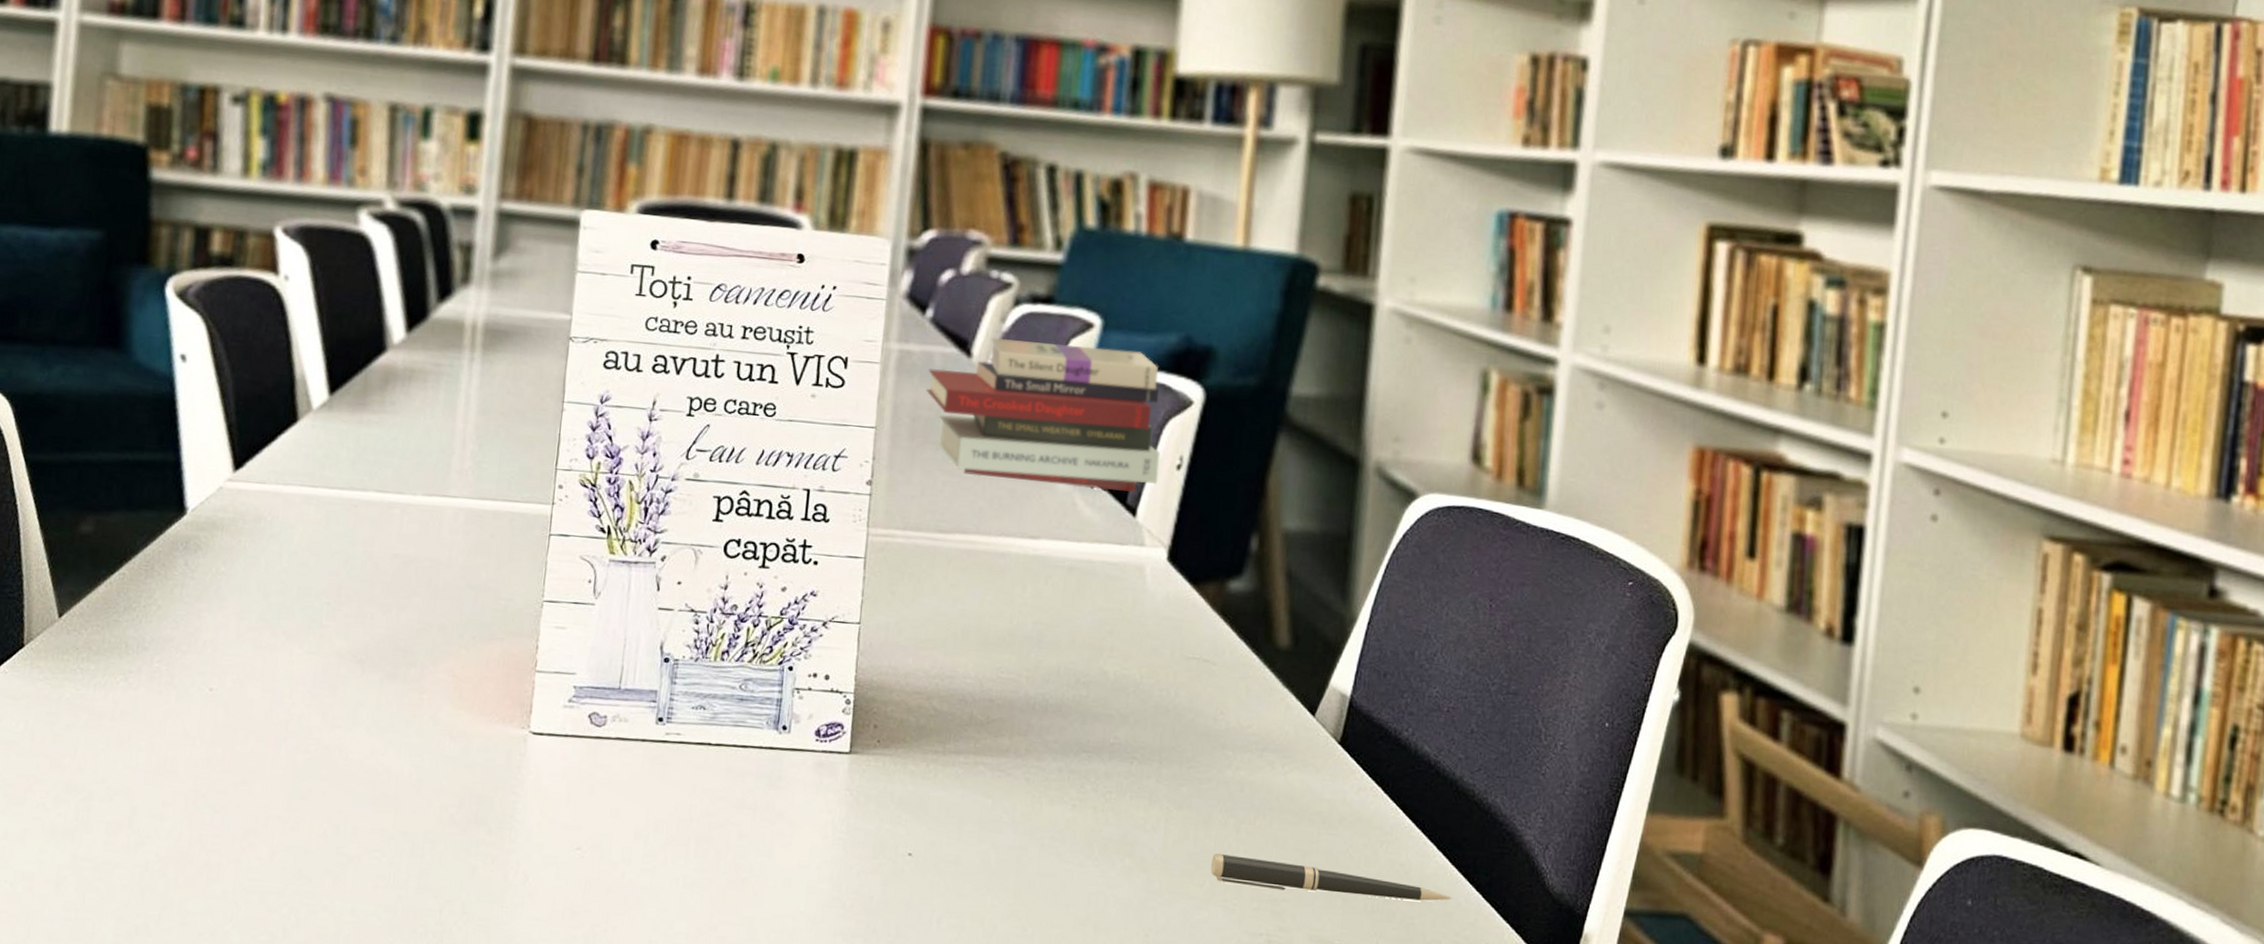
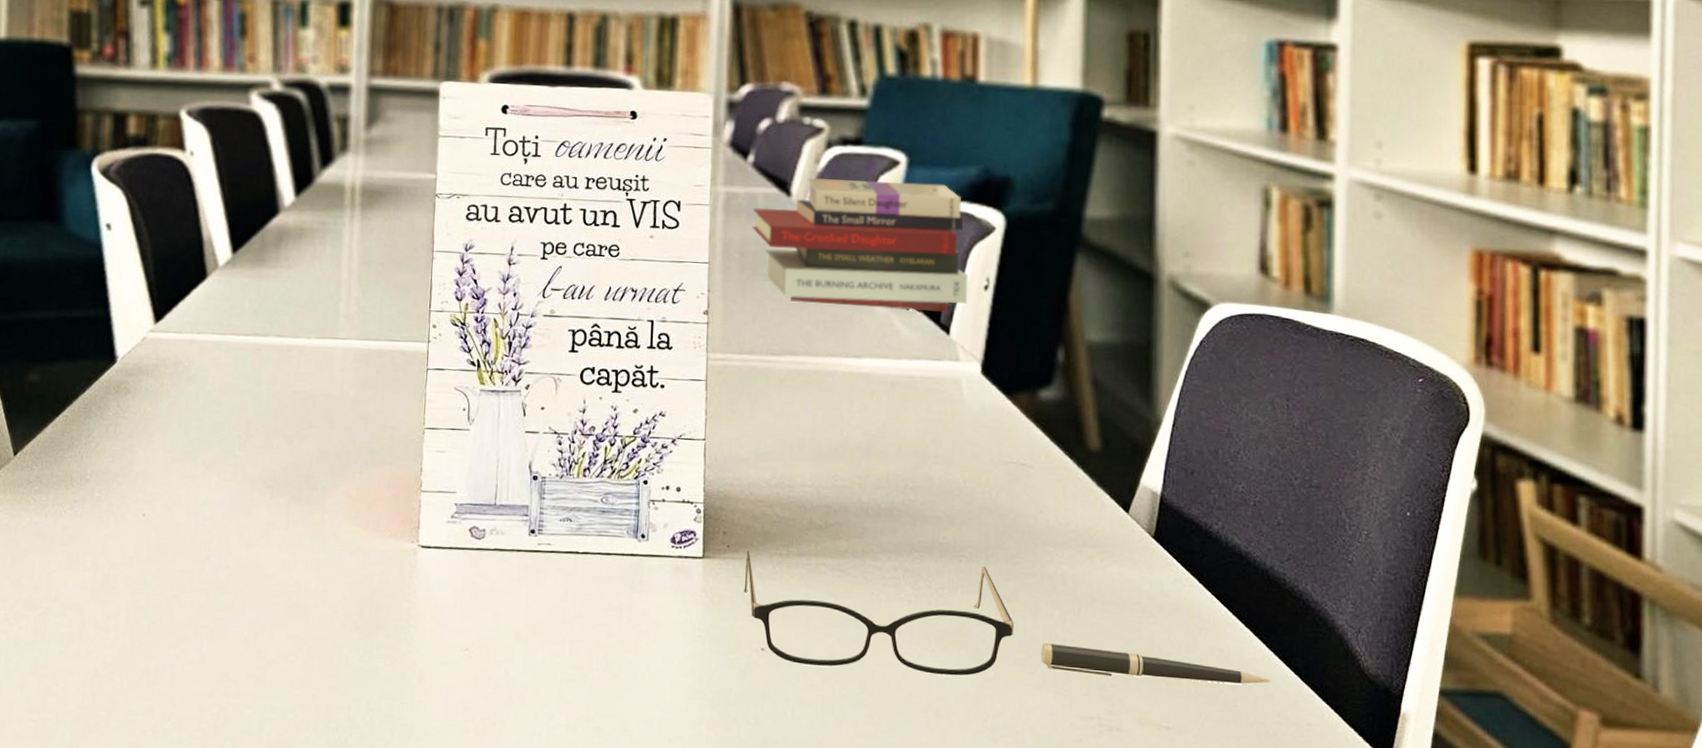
eyeglasses: none [893,747,1185,888] -> present [744,551,1014,676]

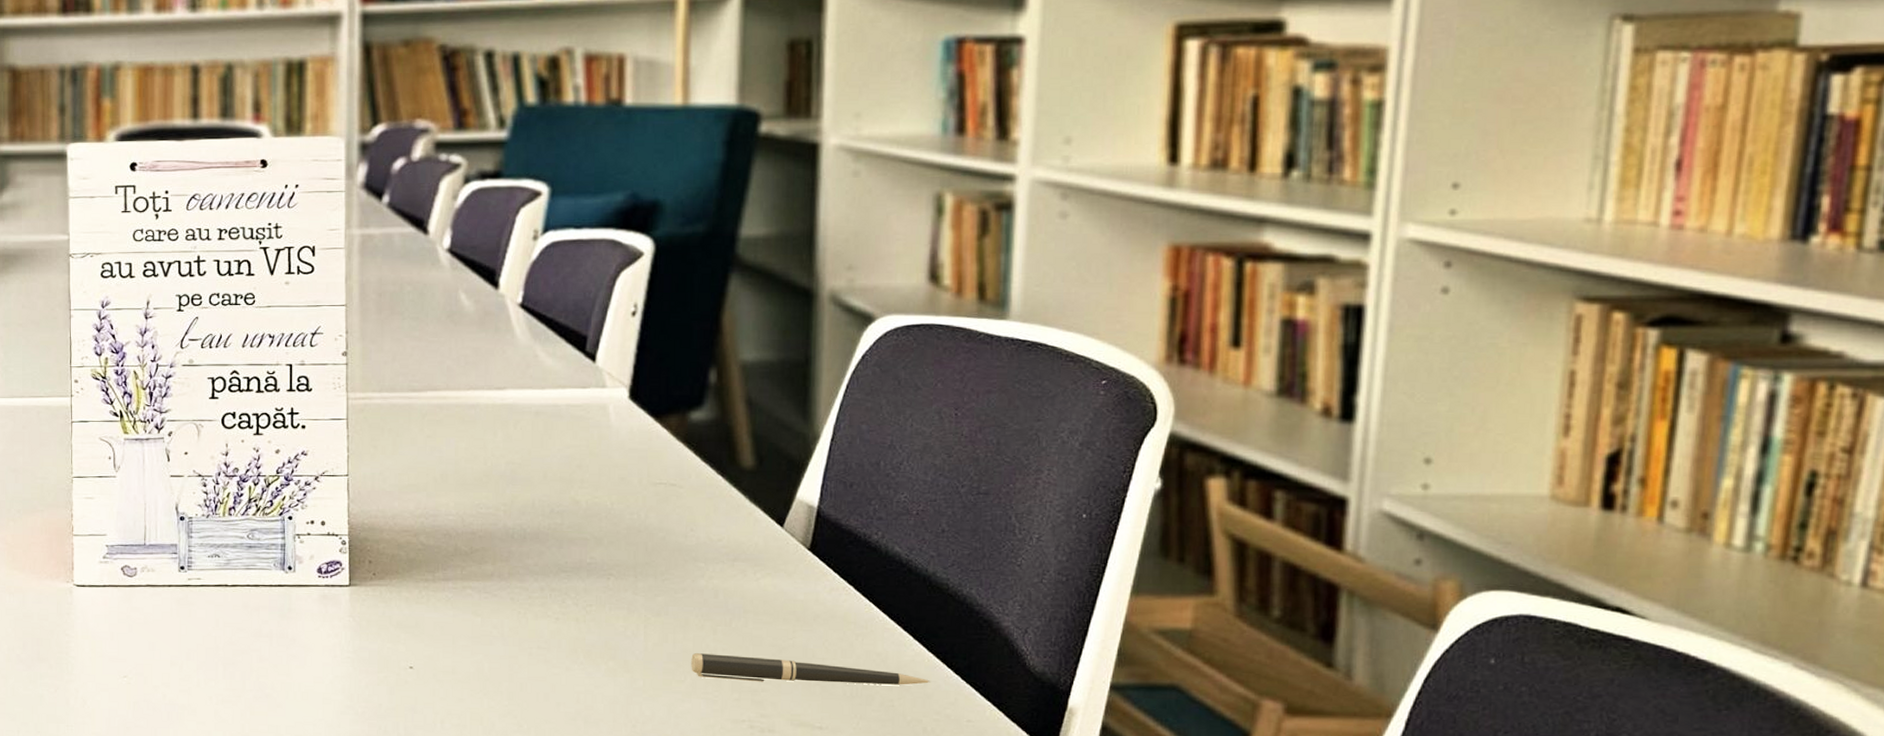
eyeglasses: present [744,551,1014,676] -> none [391,578,663,686]
books: present [752,177,969,312] -> none [389,212,615,341]

